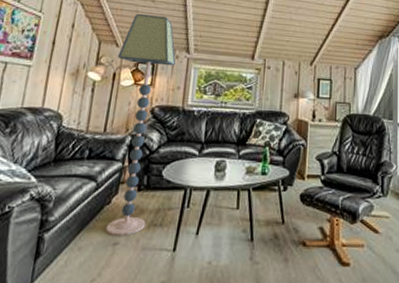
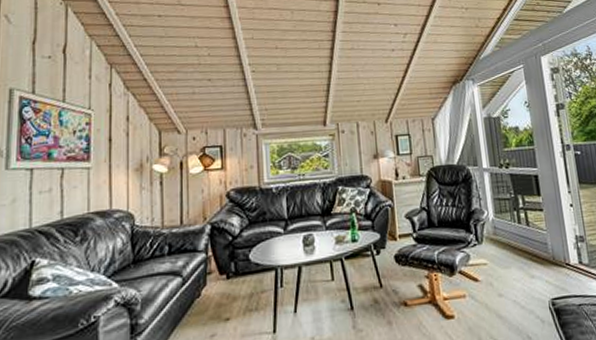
floor lamp: present [105,13,176,236] -> none [182,94,244,328]

